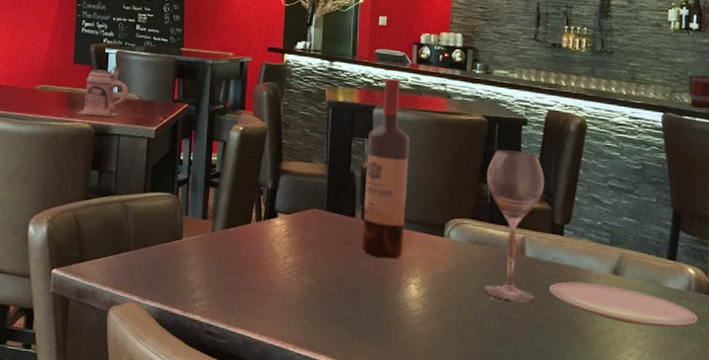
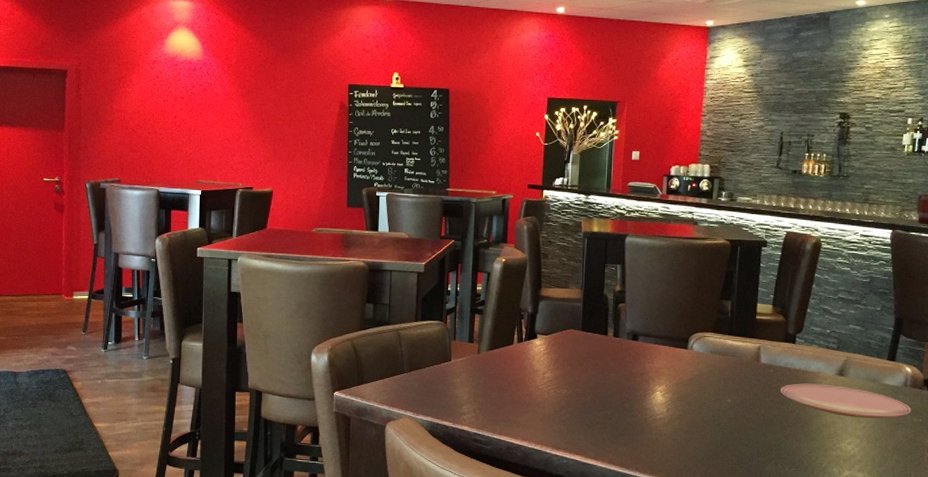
beer mug: present [77,65,128,118] -> none [352,207,399,255]
wine bottle: present [362,78,409,258] -> none [613,208,658,370]
wineglass: present [483,149,545,303] -> none [721,269,781,403]

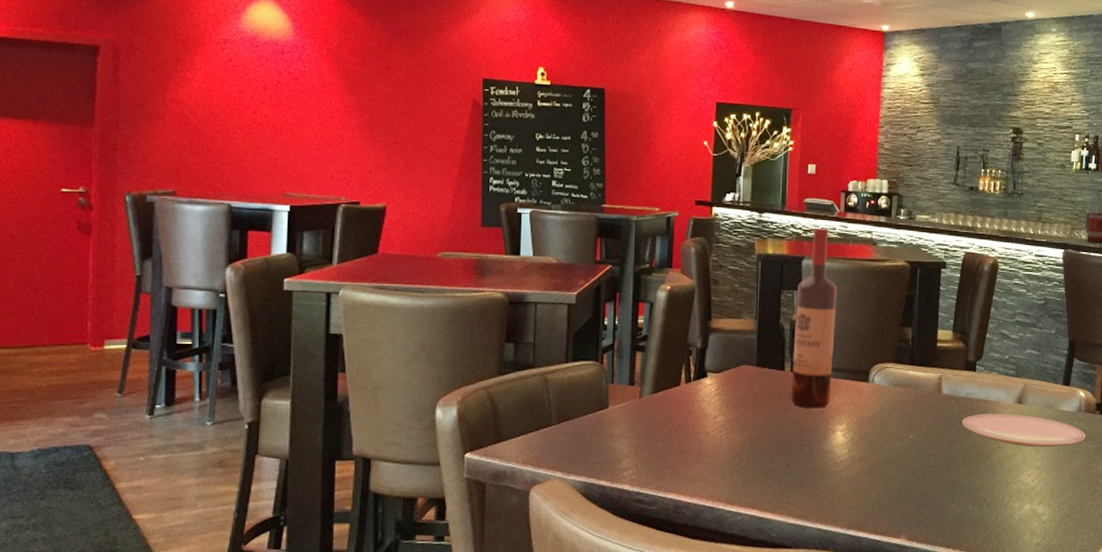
wine bottle: none [613,208,658,370] -> present [791,227,837,408]

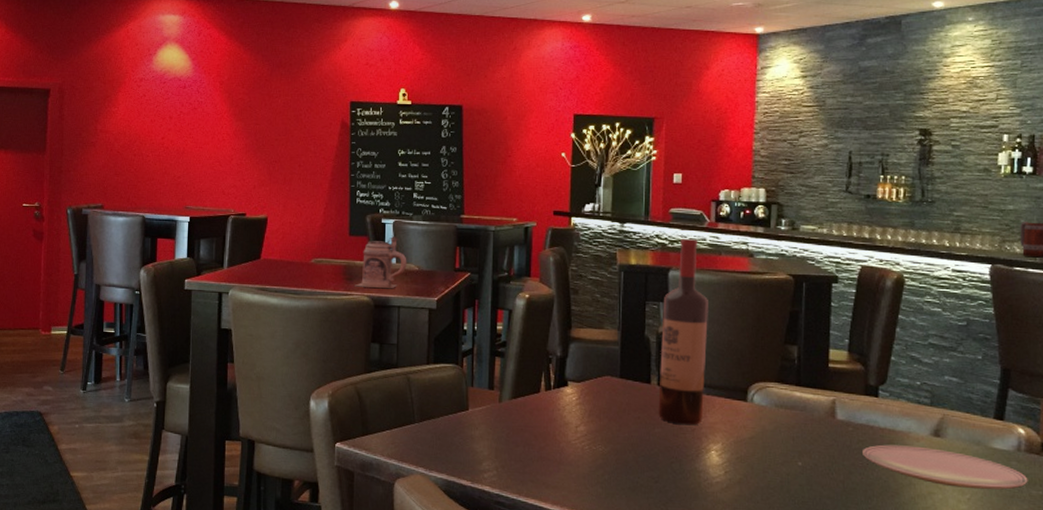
beer mug: none [487,226,545,284] -> present [355,235,407,289]

